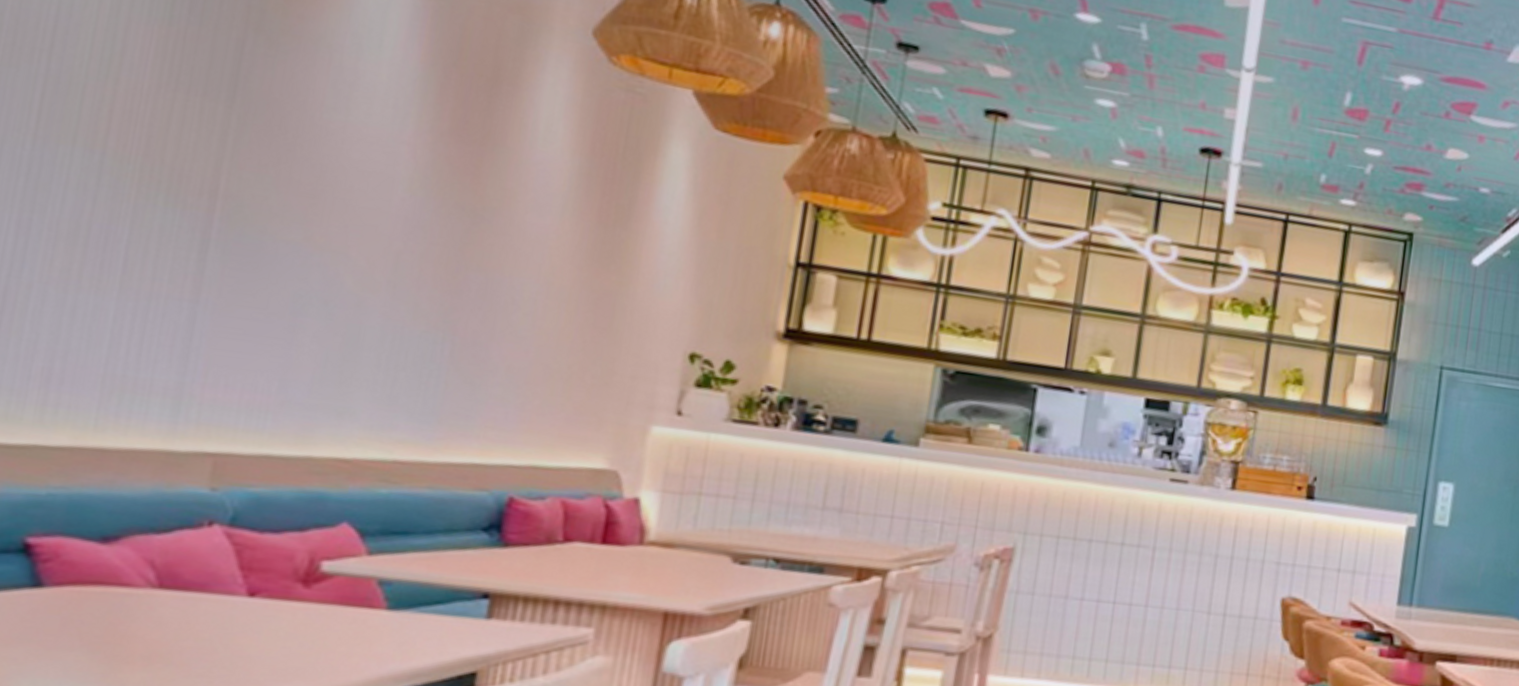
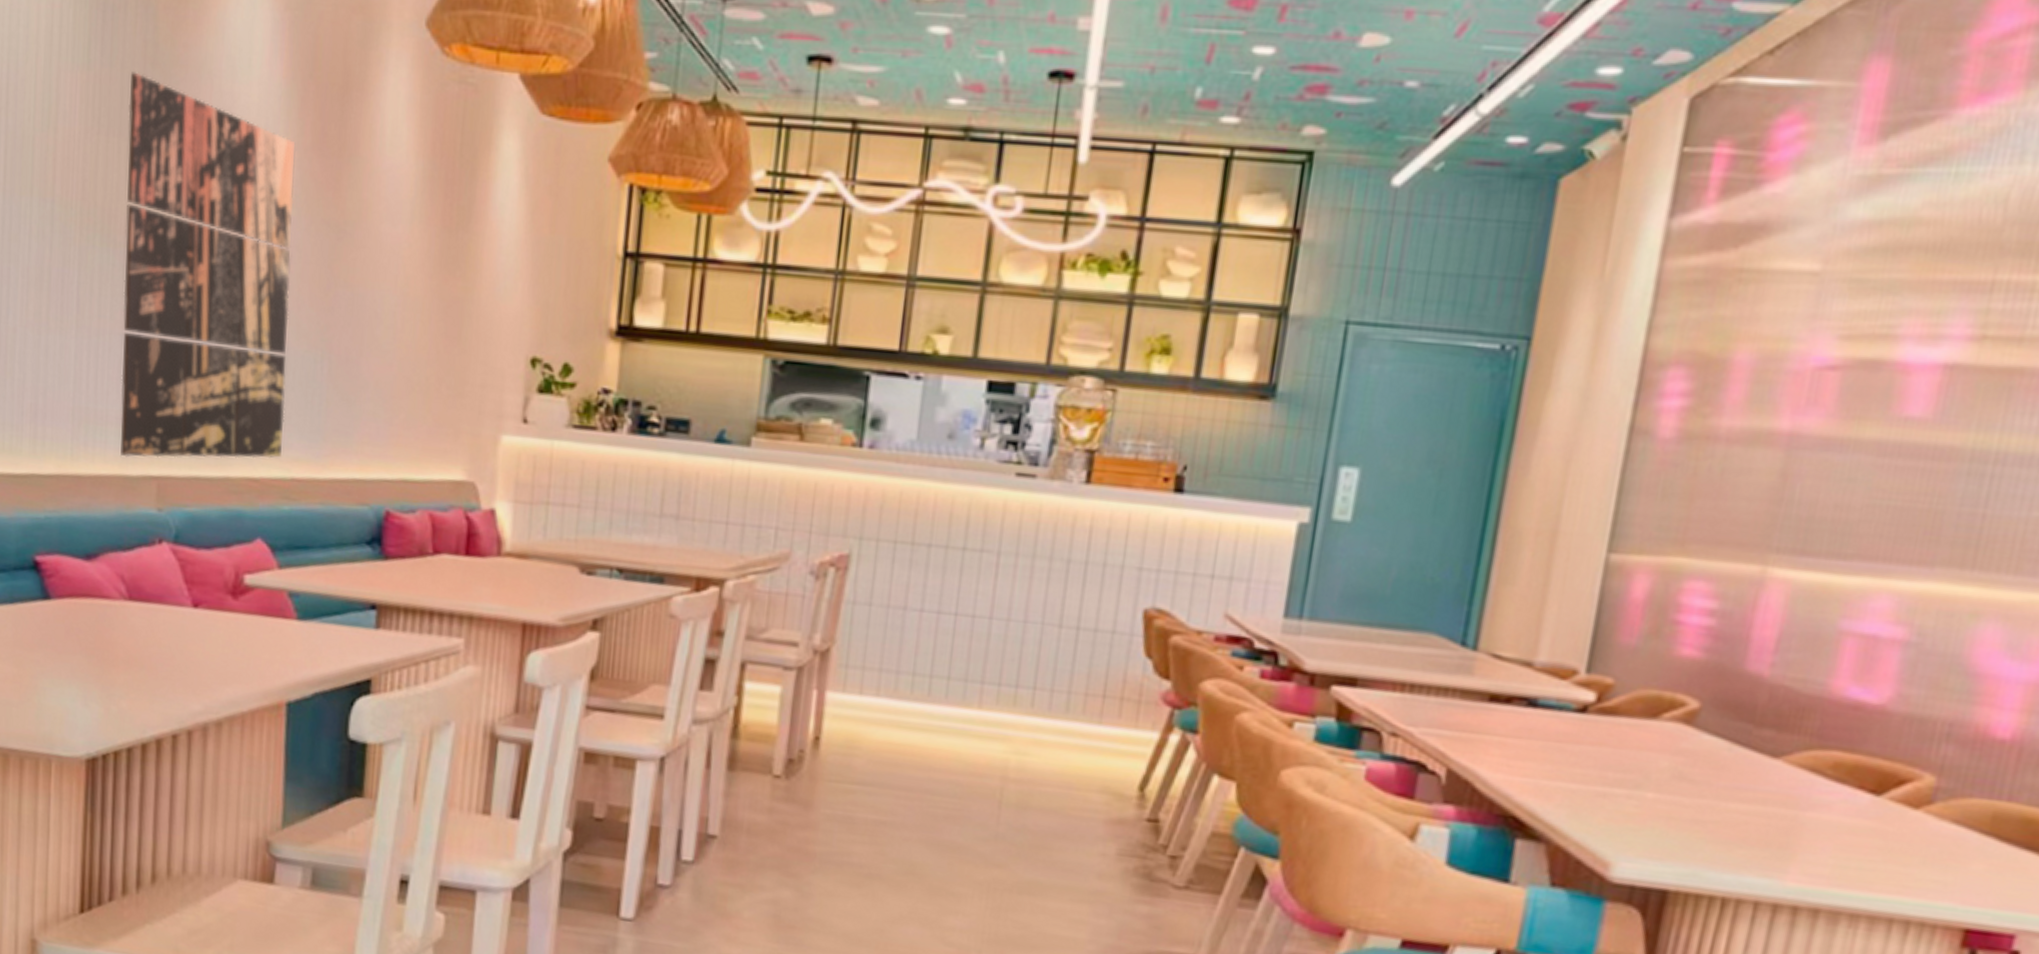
wall art: none [165,34,430,439] -> present [120,72,296,459]

